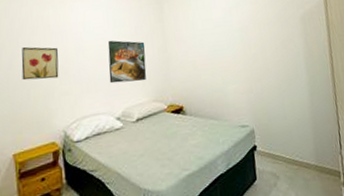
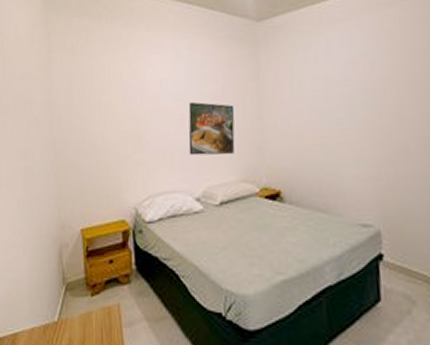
wall art: present [21,46,59,81] -> none [92,107,132,146]

